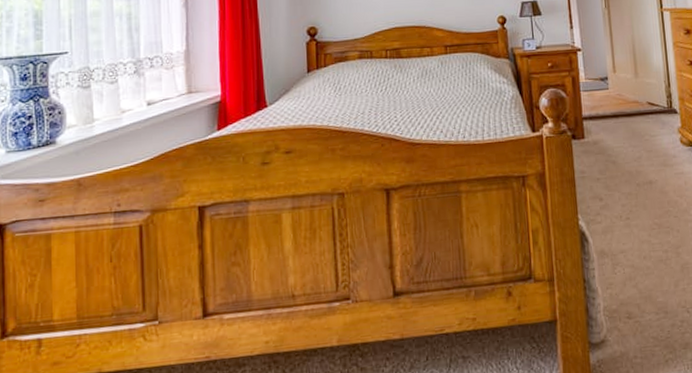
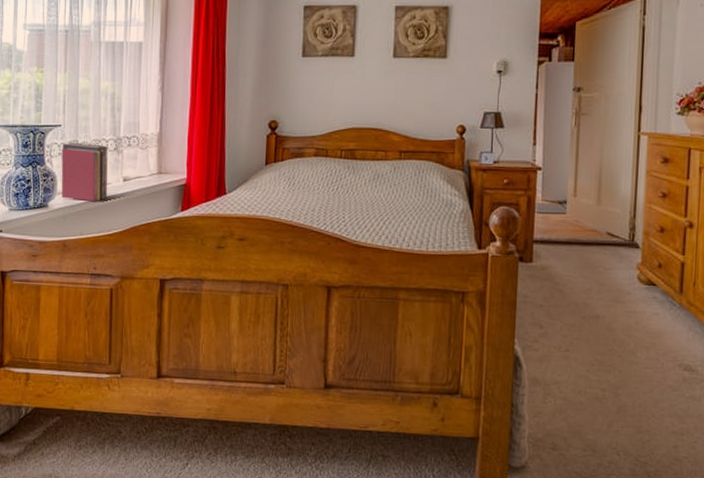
books: none [70,69,130,132] -> present [61,142,108,202]

